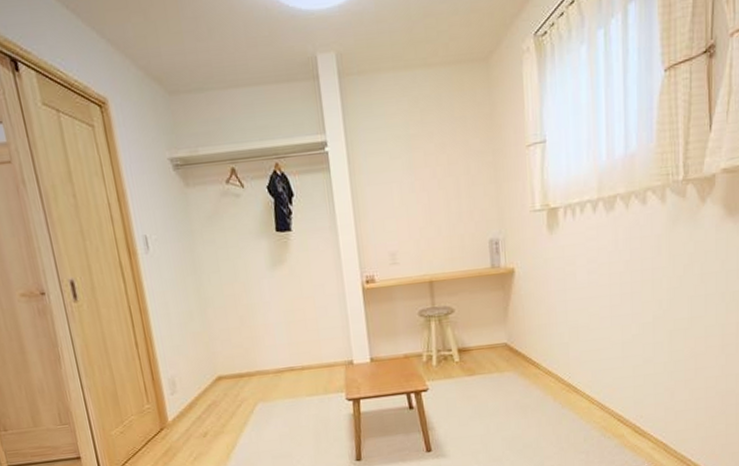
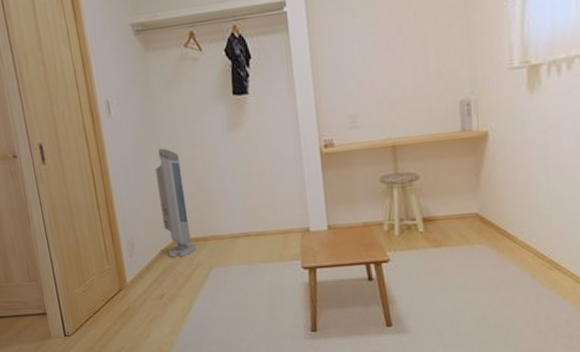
air purifier: none [197,284,241,395] -> present [155,148,196,259]

